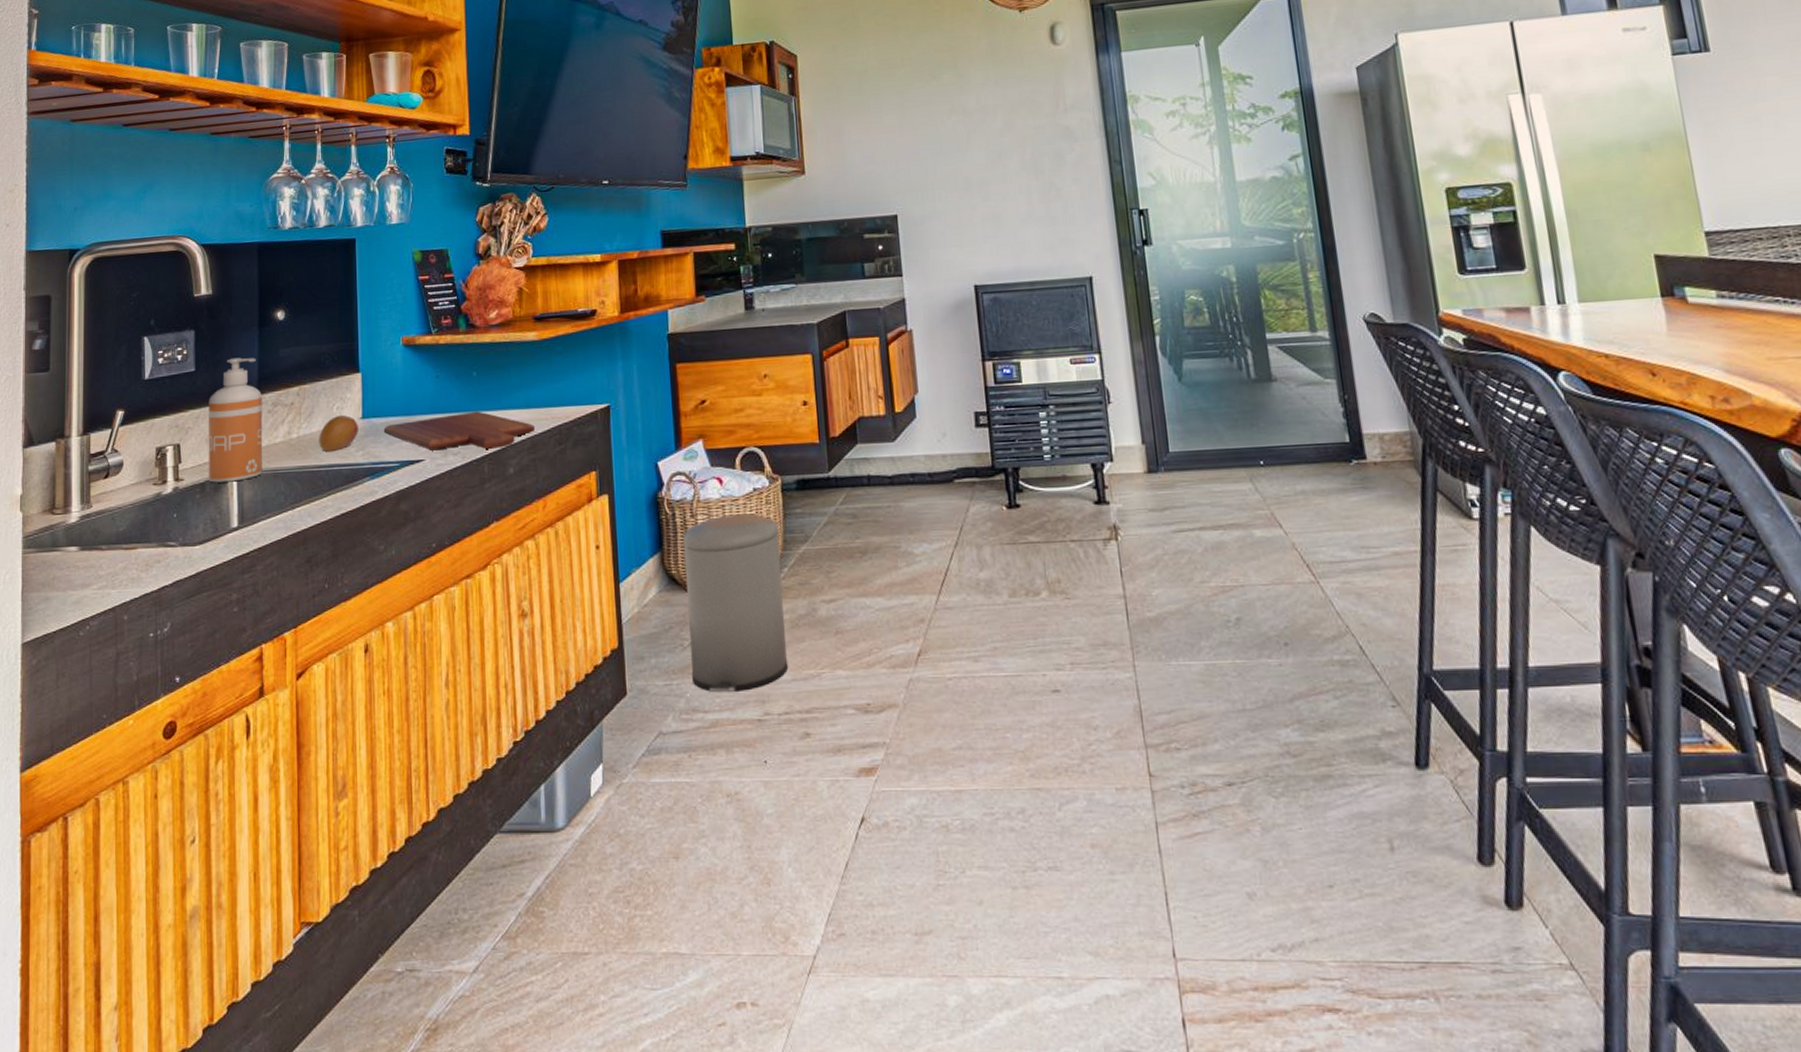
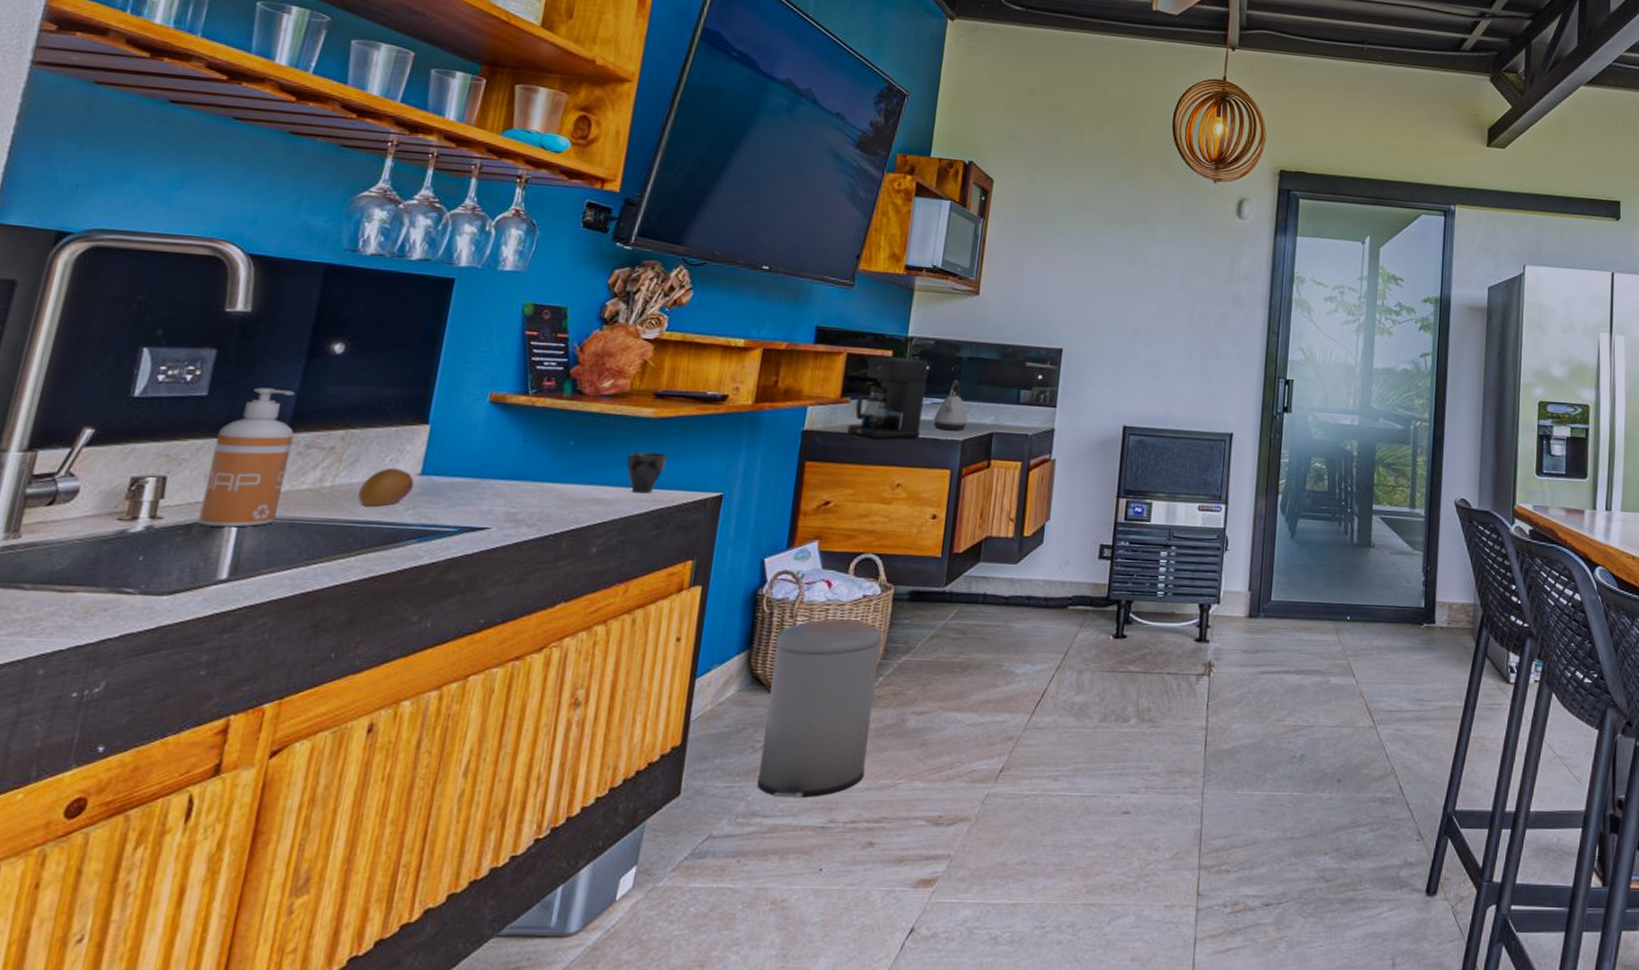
cutting board: present [384,411,536,451] -> none [446,482,633,526]
cup: none [523,373,556,413] -> present [626,452,667,494]
coffee maker: none [707,248,776,335] -> present [847,356,929,441]
kettle: none [786,263,818,316] -> present [933,380,968,432]

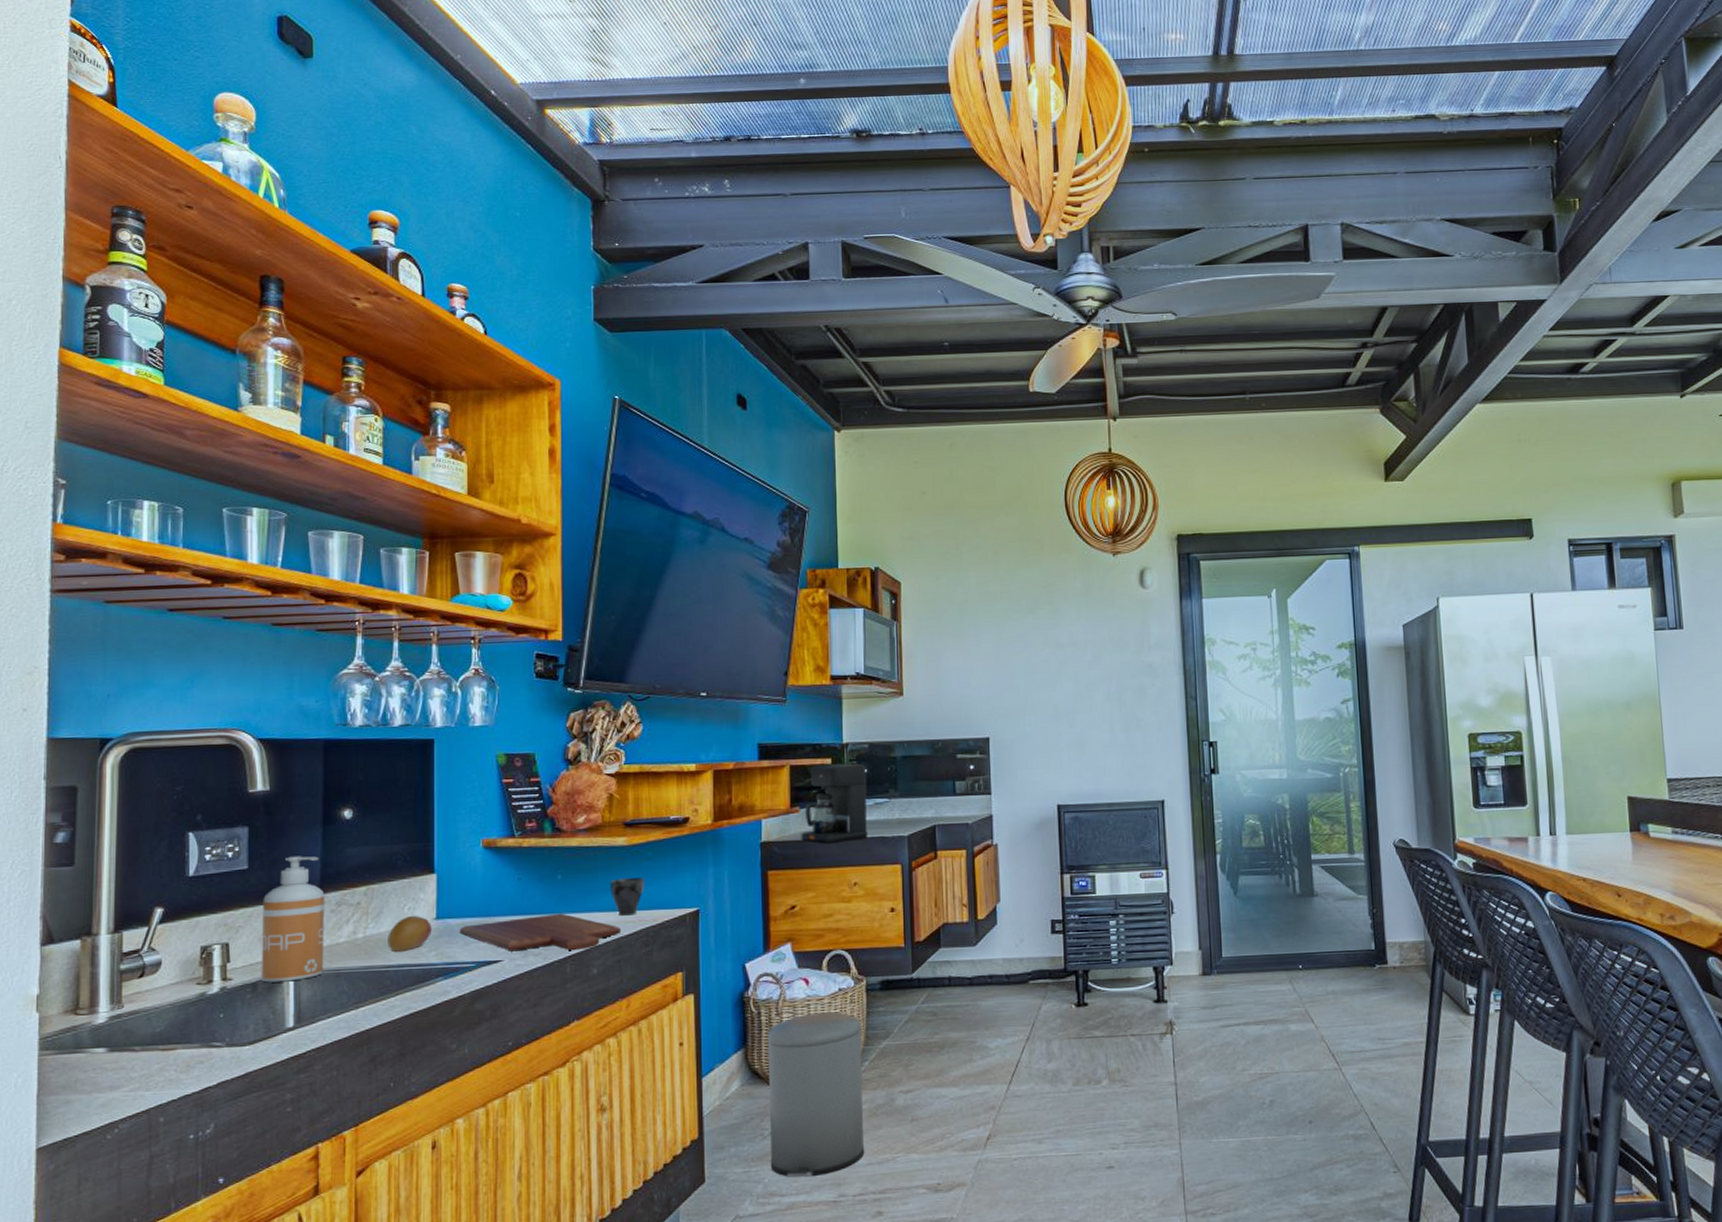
cutting board: none [446,482,633,526] -> present [460,913,622,952]
kettle: present [933,380,968,432] -> none [879,779,910,829]

